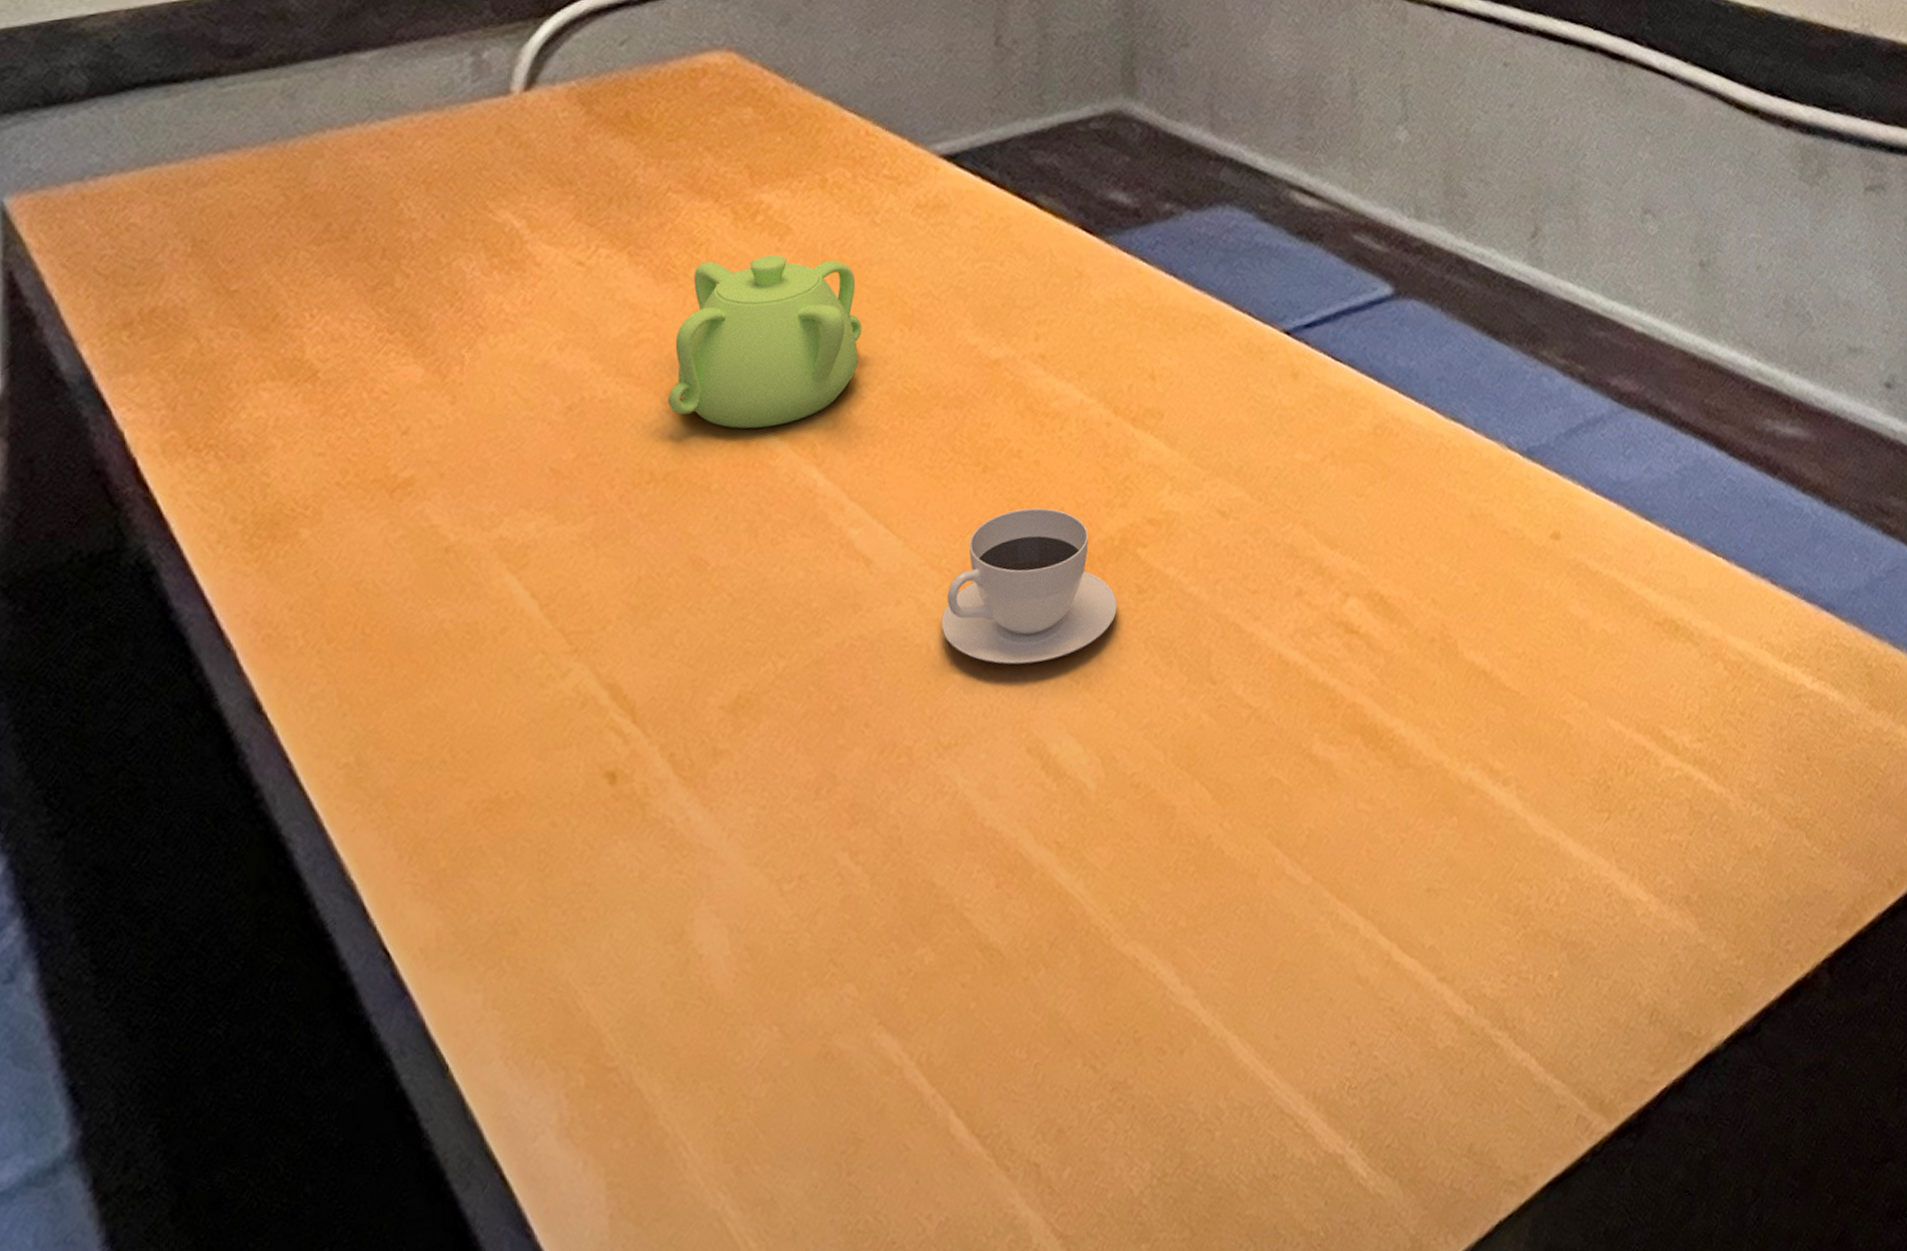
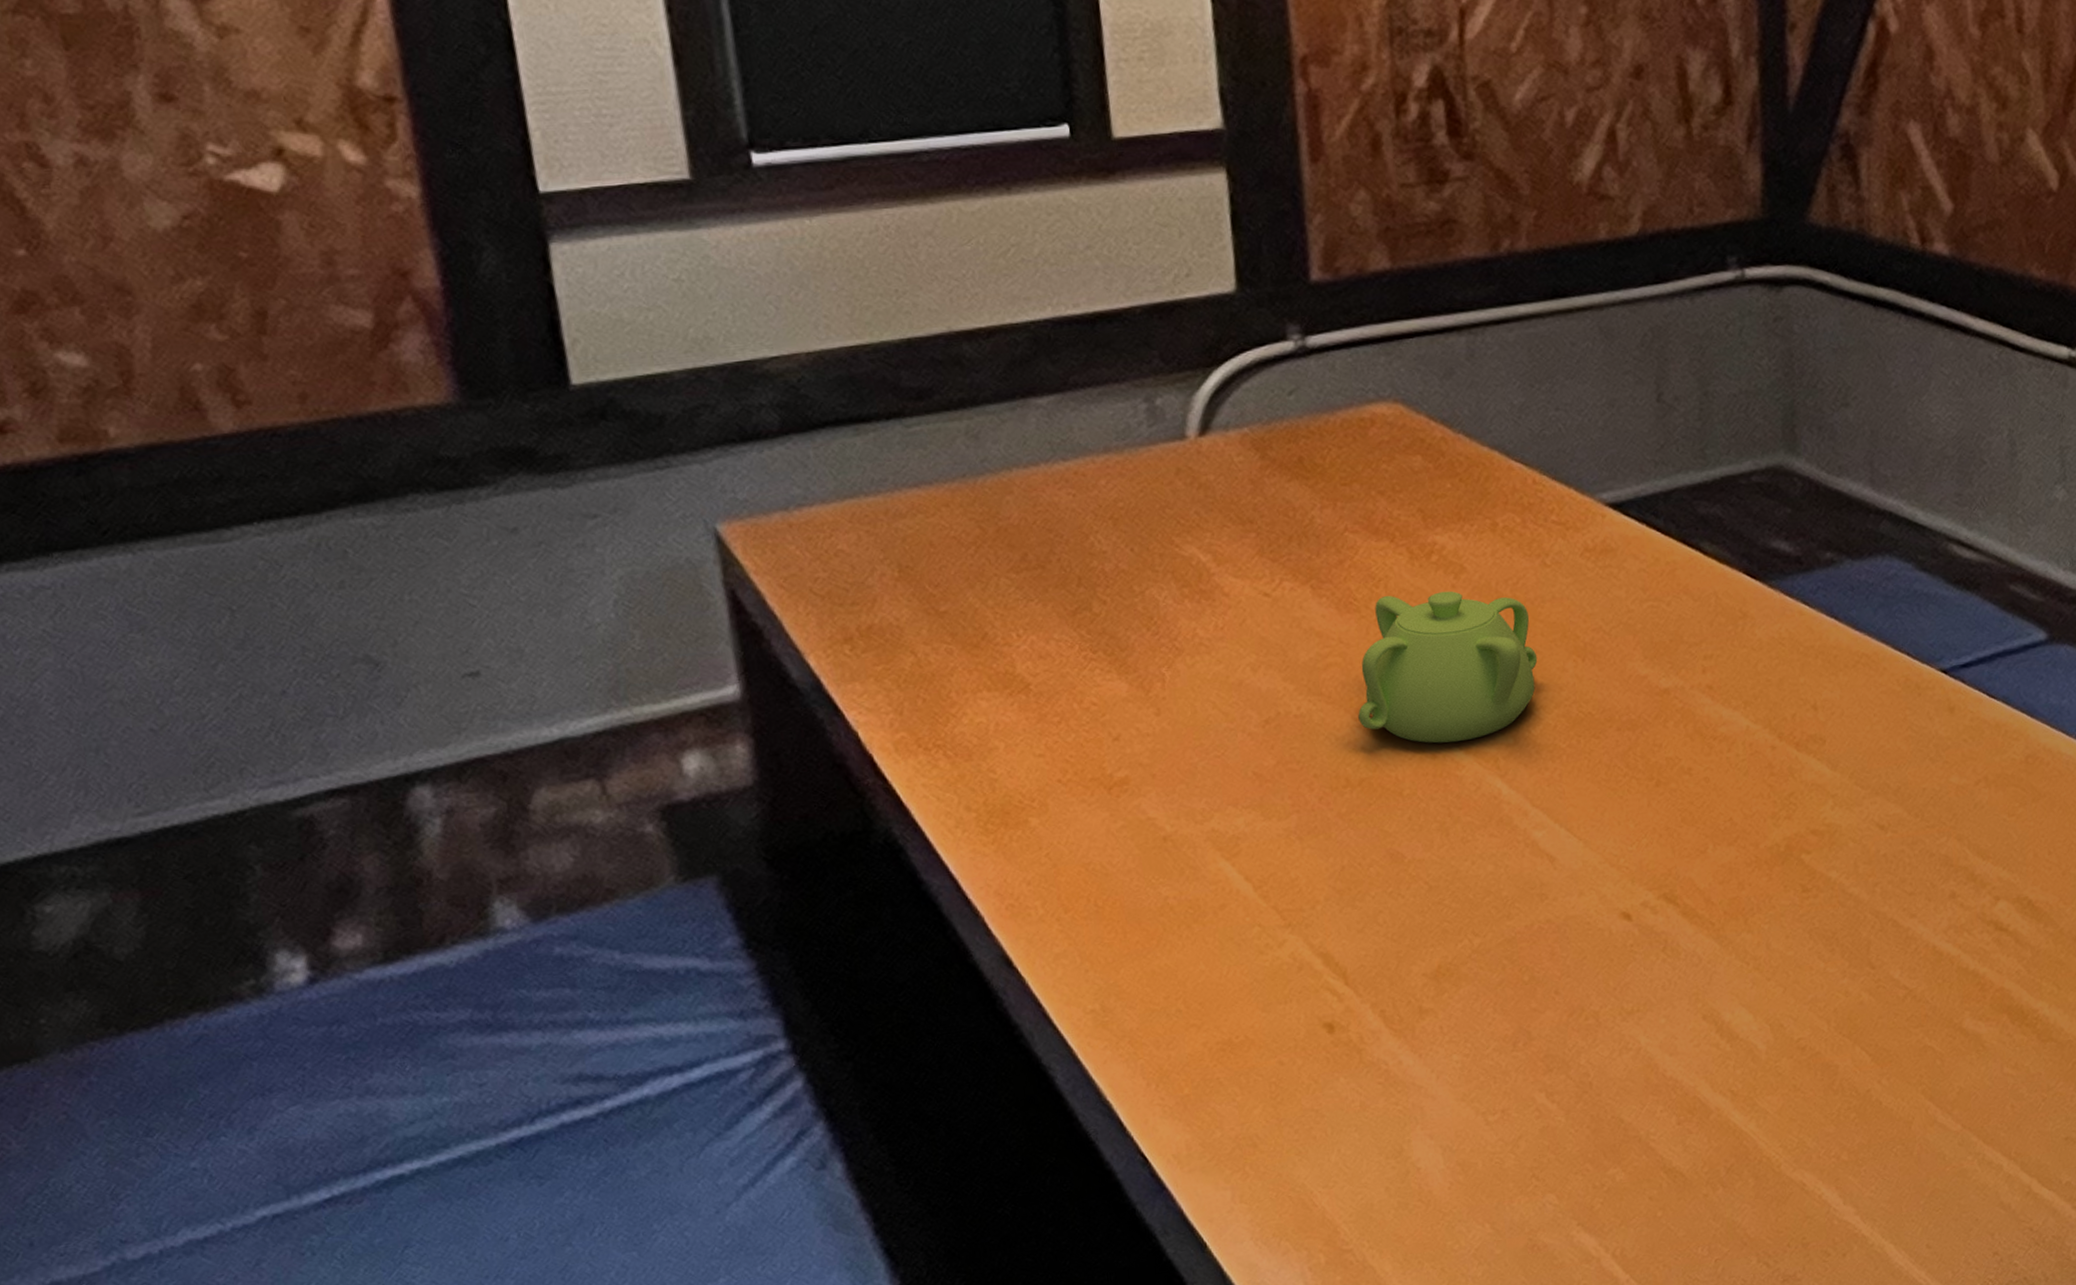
teacup: present [941,507,1118,665] -> none [1621,817,1784,948]

